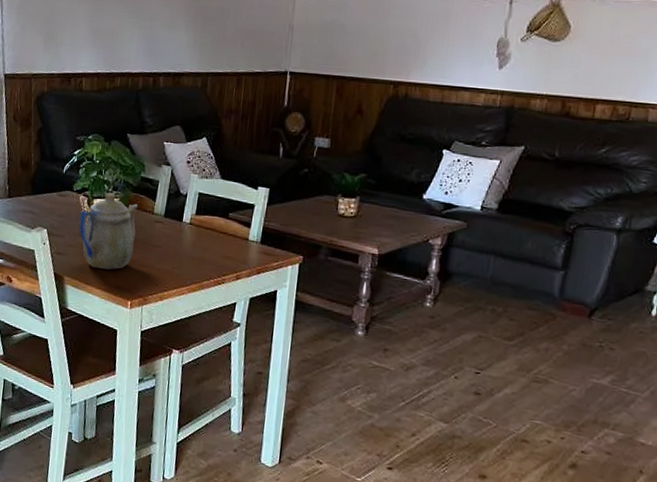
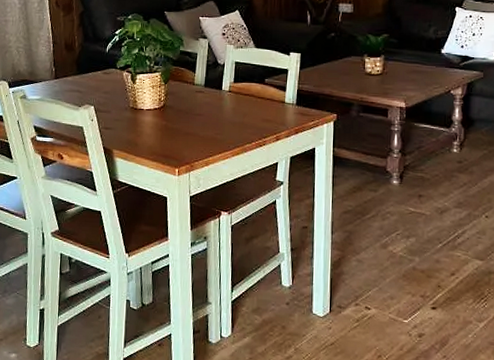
teapot: present [79,193,138,270] -> none [124,68,180,140]

